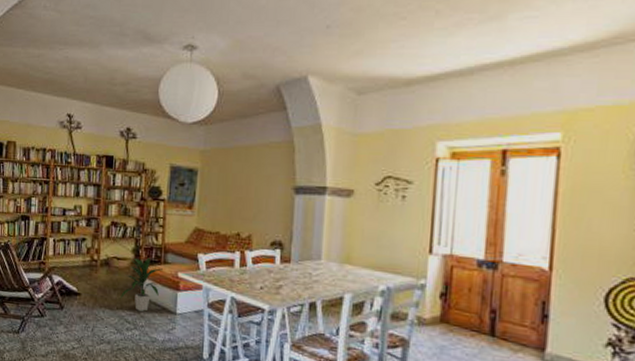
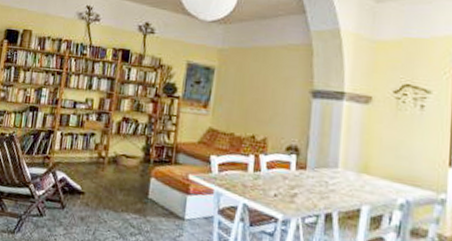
indoor plant: present [119,257,163,311] -> none [125,157,173,215]

